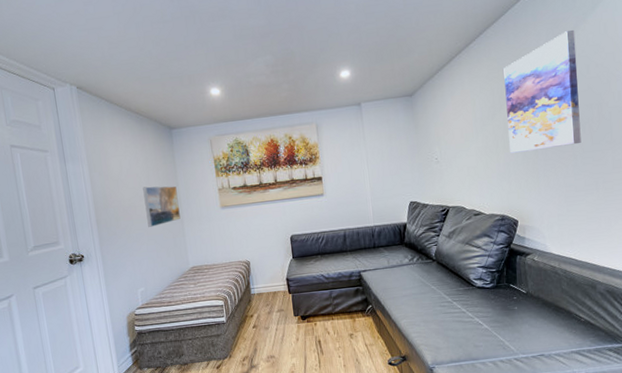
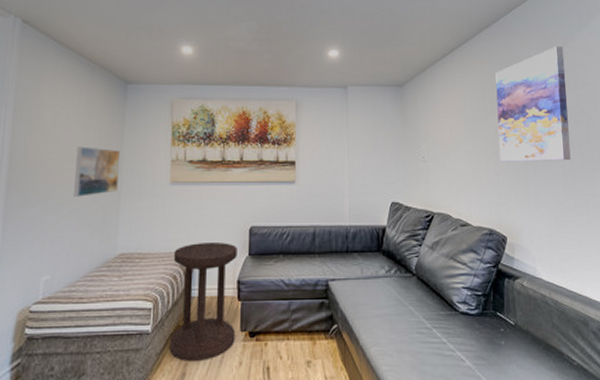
side table: none [233,250,291,341] -> present [169,243,237,363]

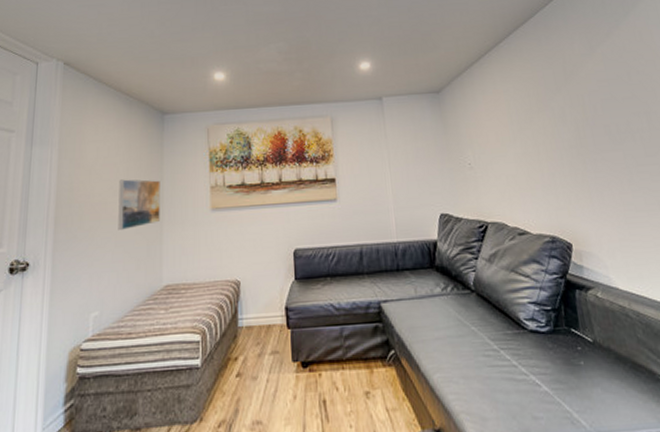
side table: present [169,243,237,363] -> none [218,268,288,398]
wall art: present [495,46,571,162] -> none [537,35,634,162]

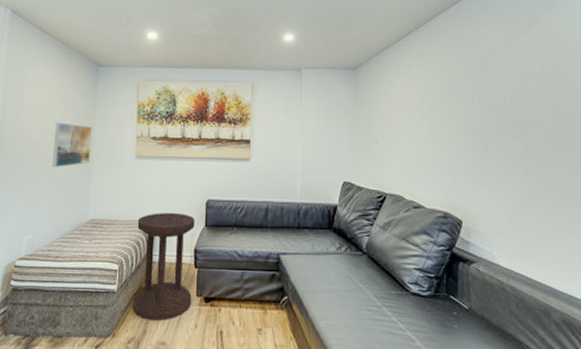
side table: none [218,268,288,398] -> present [132,213,195,322]

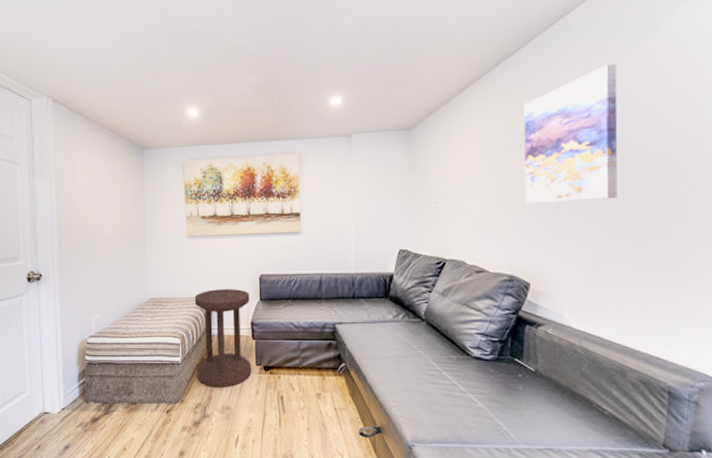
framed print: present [52,122,92,167] -> none [108,208,144,251]
wall art: none [454,28,535,146] -> present [524,63,618,204]

